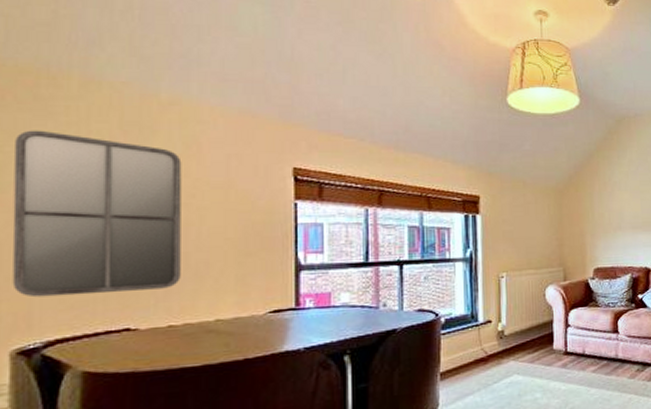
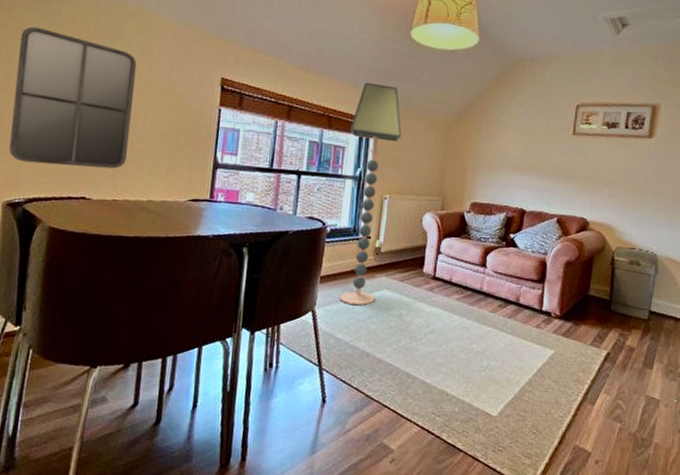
floor lamp: none [453,156,511,399] -> present [339,82,402,306]

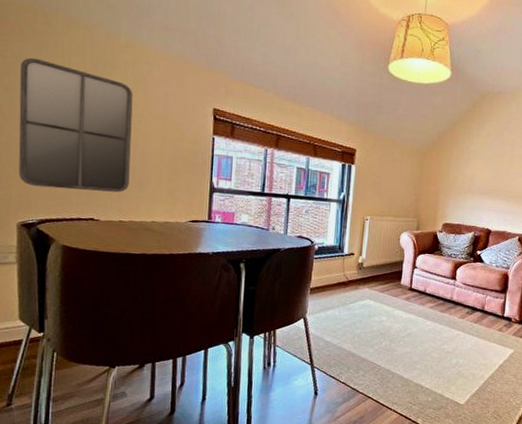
floor lamp: present [339,82,402,306] -> none [327,113,381,313]

